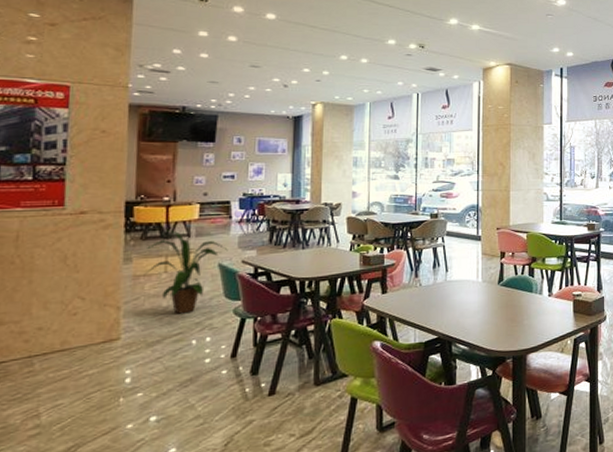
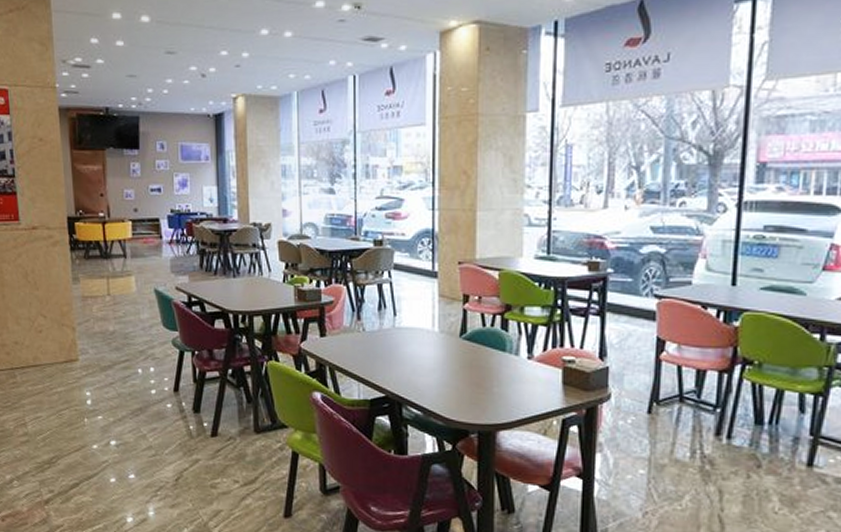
house plant: present [143,230,228,314] -> none [90,249,162,340]

